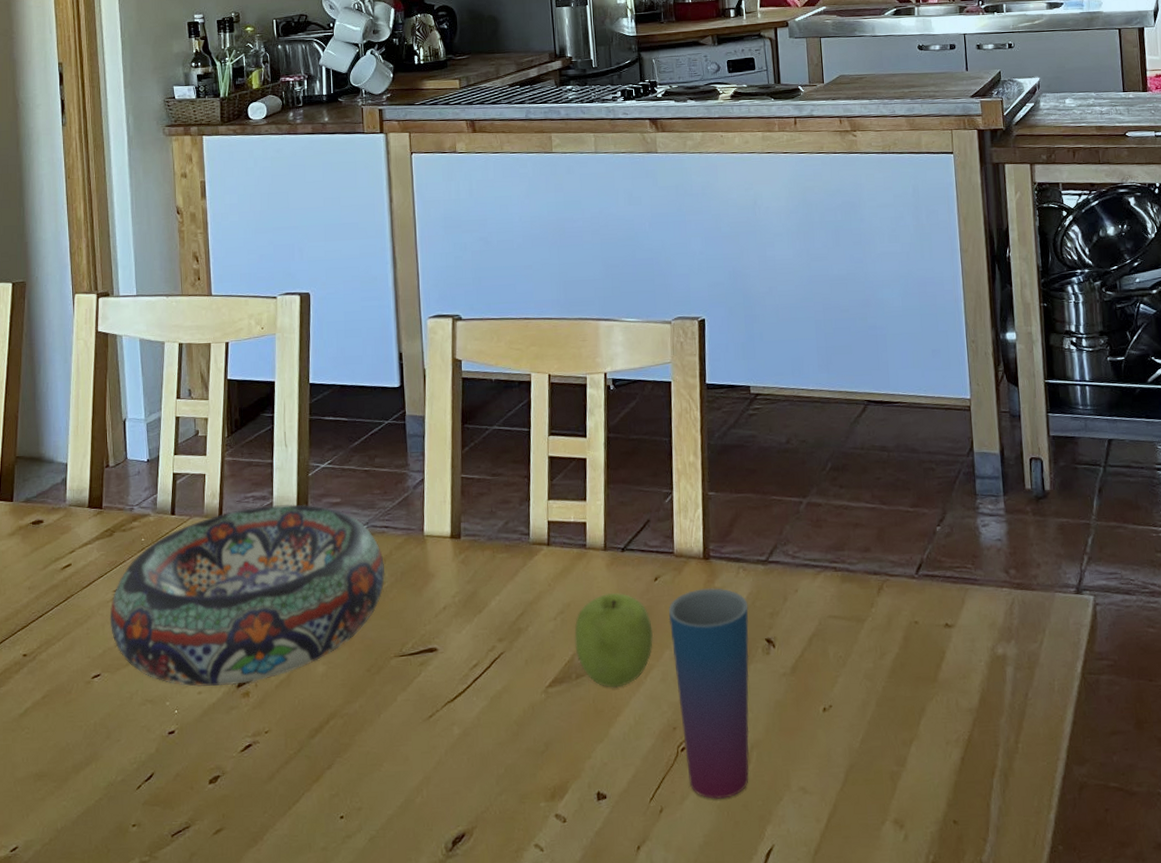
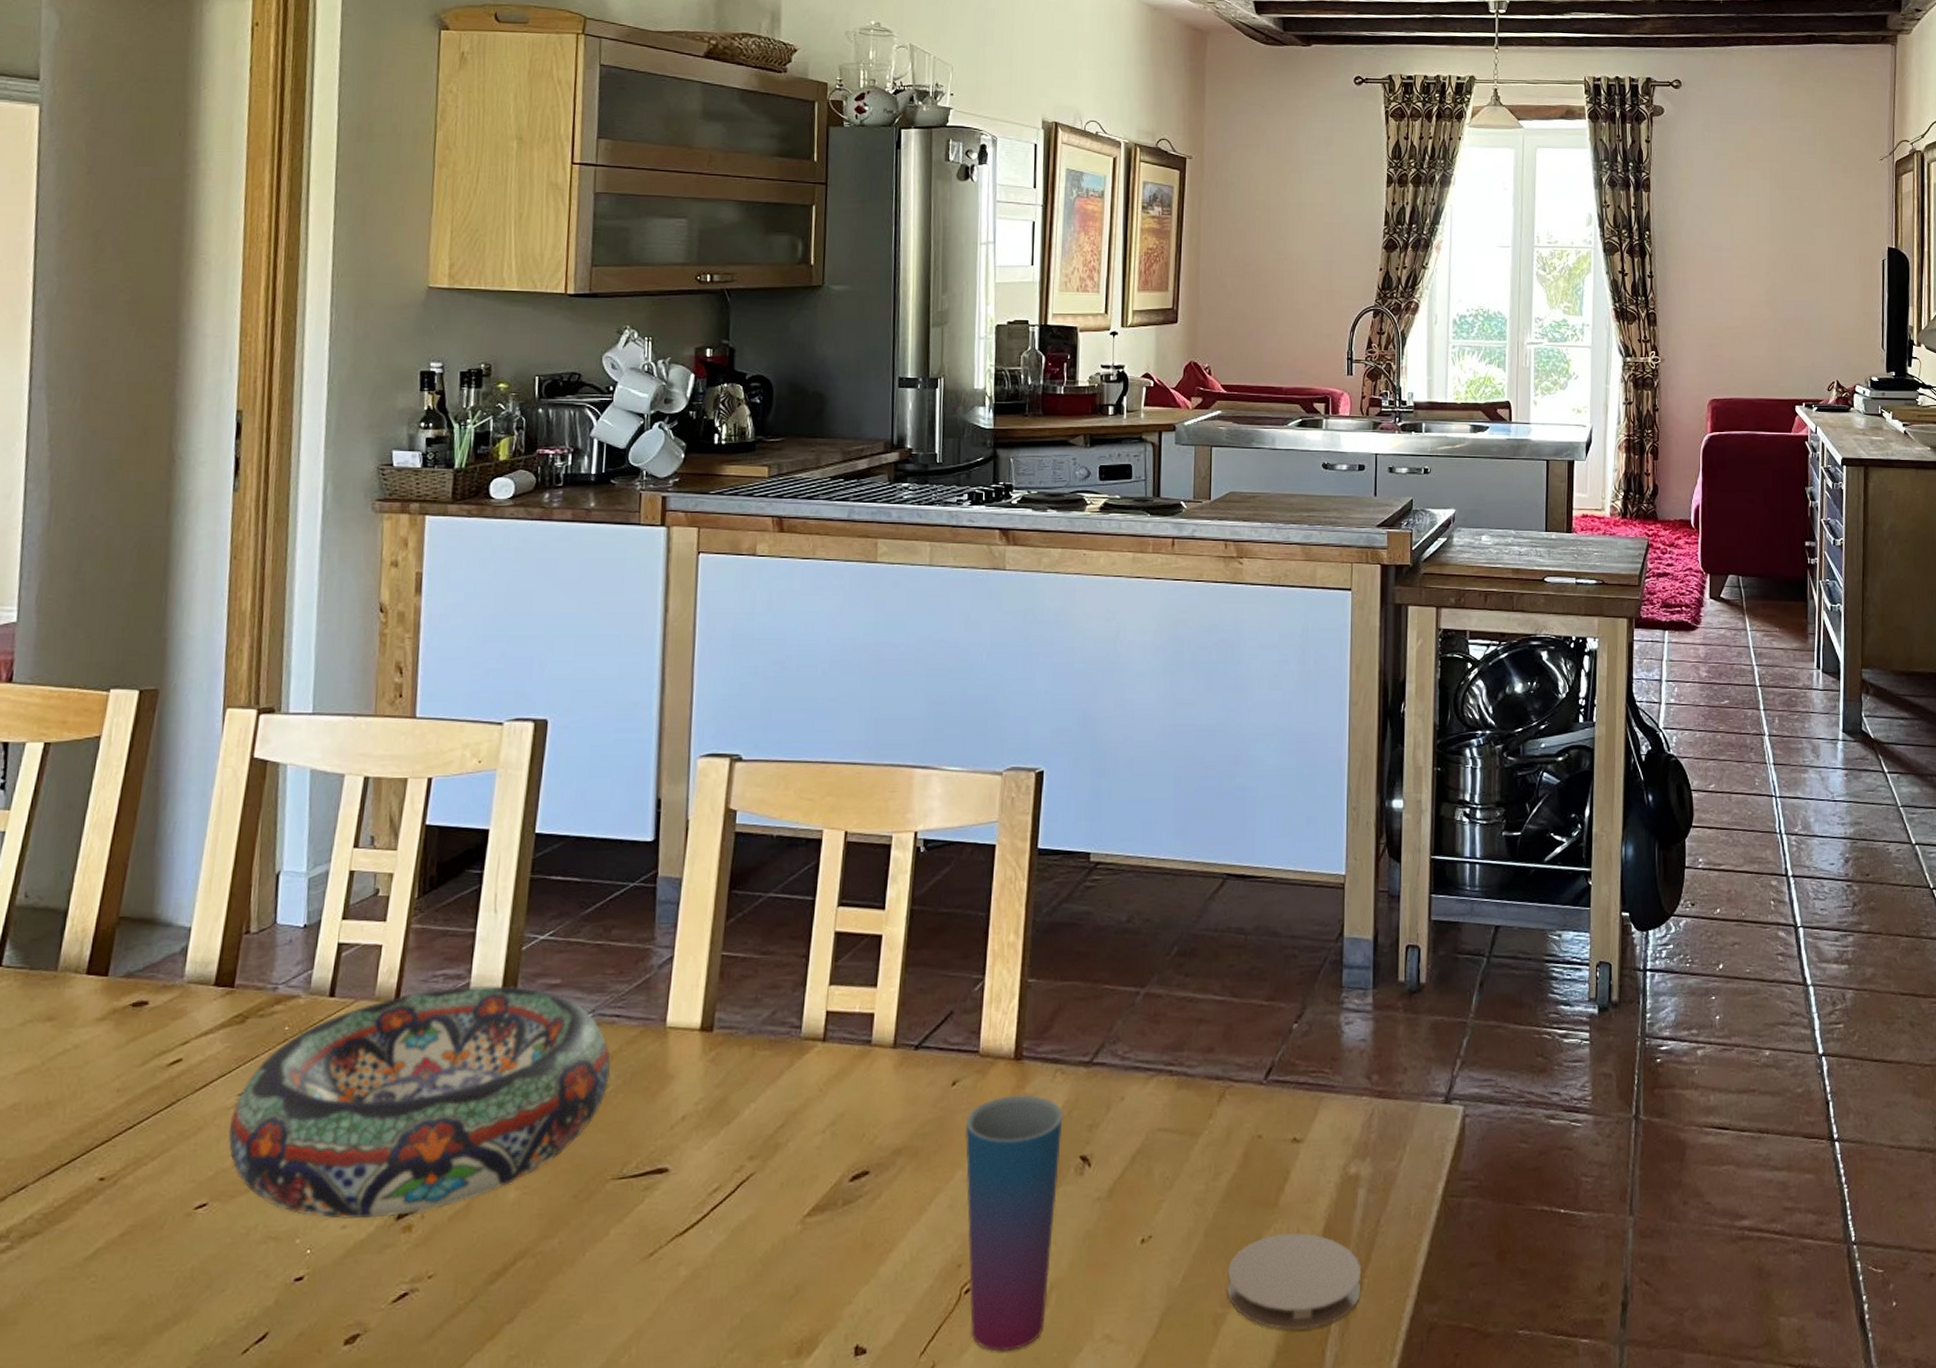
fruit: present [574,592,654,688] -> none [845,1099,945,1217]
coaster: none [899,703,1017,786] -> present [1227,1232,1362,1330]

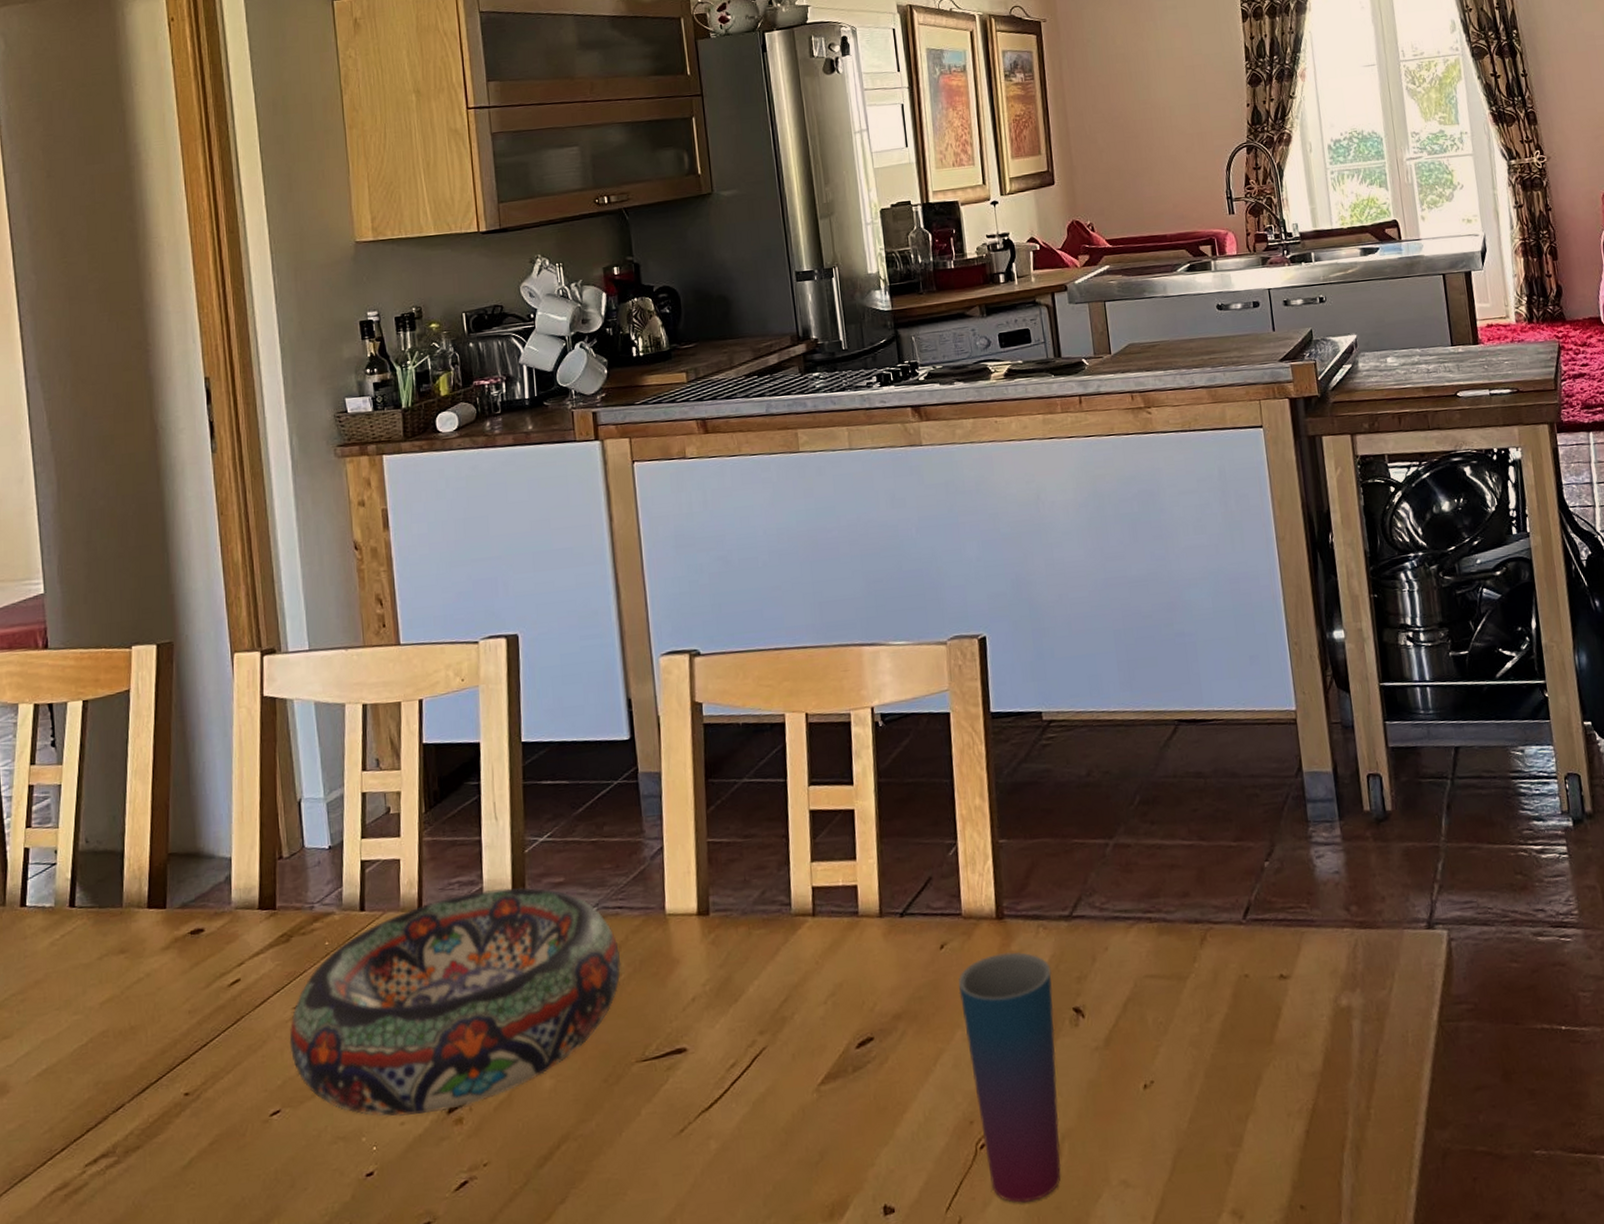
coaster: present [1227,1232,1362,1330] -> none [1233,1067,1369,1165]

